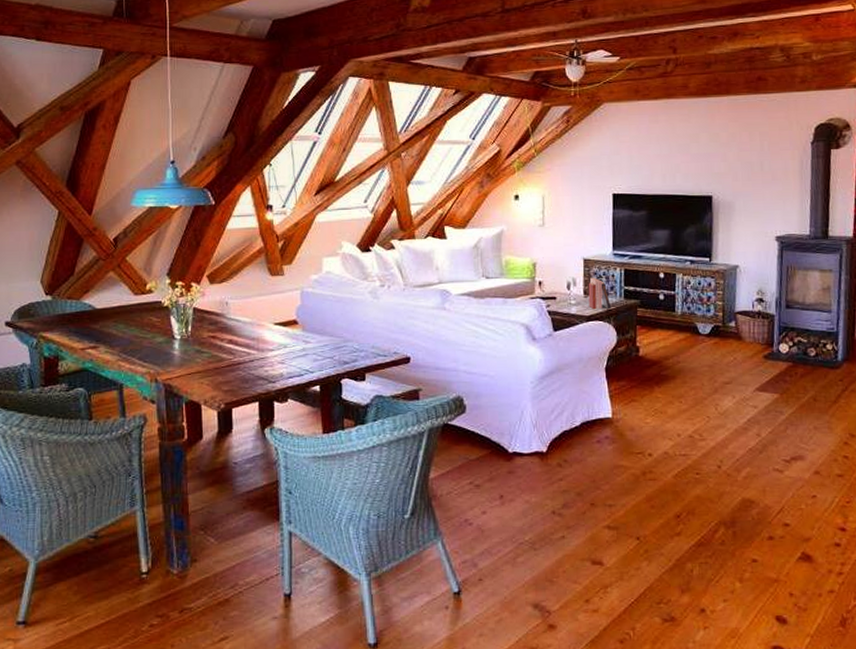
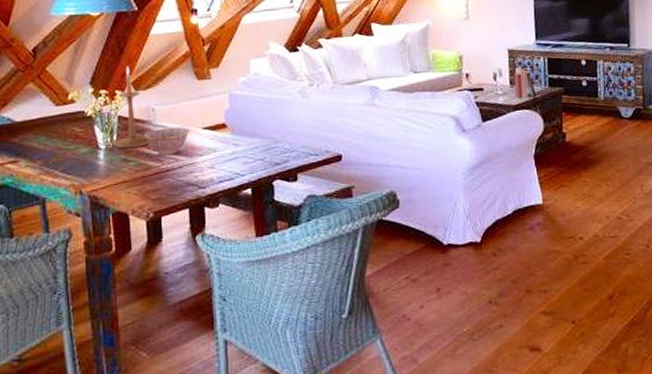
candlestick: none [187,259,221,340] -> present [112,66,148,149]
bowl: none [217,322,262,348] -> present [144,127,190,155]

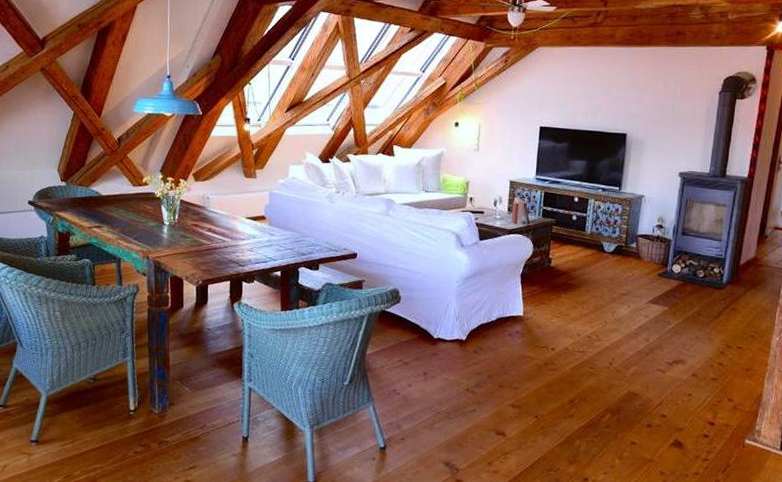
candlestick: present [112,66,148,149] -> none [174,160,202,227]
bowl: present [144,127,190,155] -> none [199,214,236,236]

